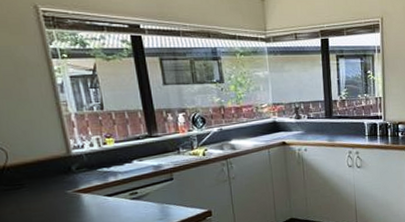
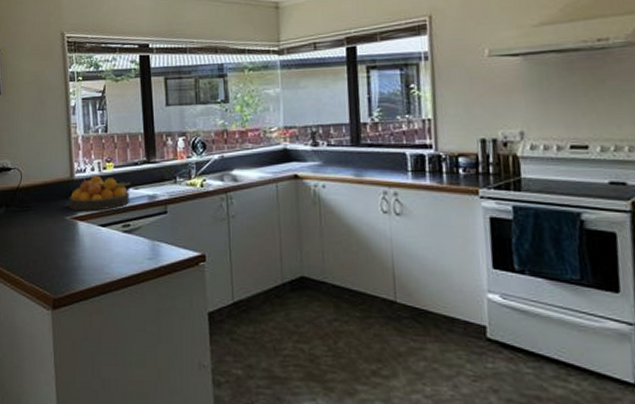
fruit bowl: none [68,150,136,185] -> present [69,175,130,211]

